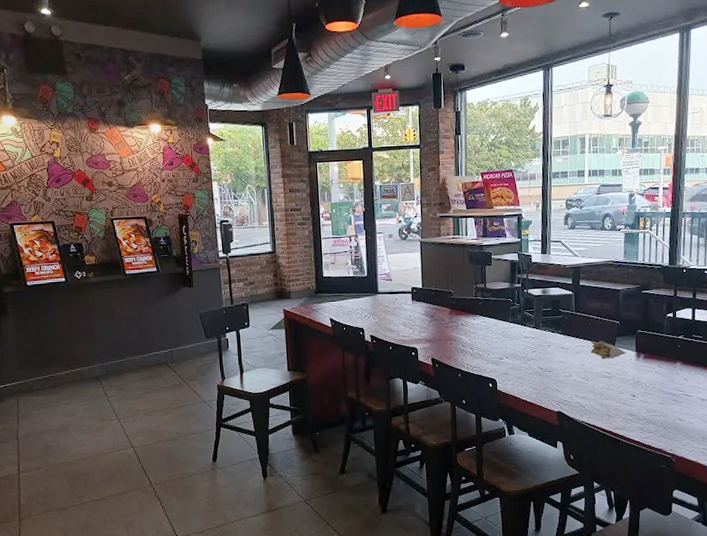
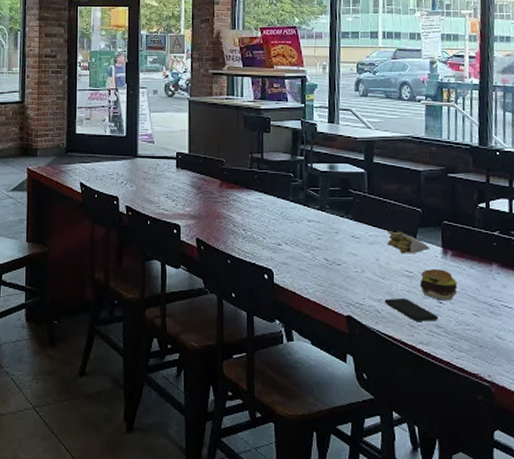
mobile phone: none [588,394,631,412] -> present [384,297,438,321]
burger: none [616,369,648,394] -> present [419,269,458,301]

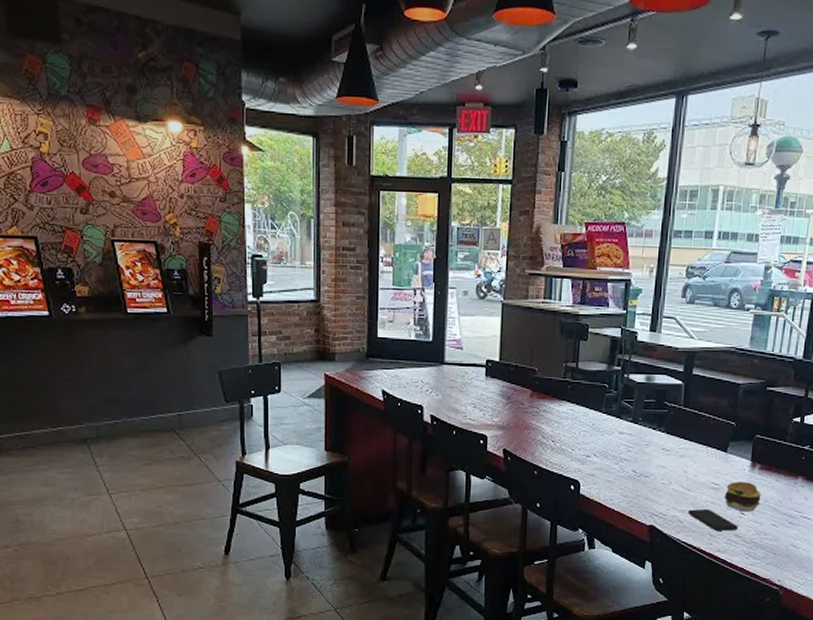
french fries: present [387,230,430,254] -> none [697,443,739,467]

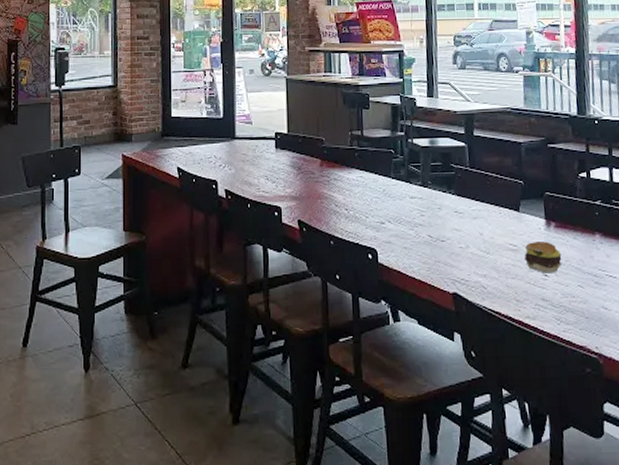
mobile phone: present [687,508,738,531] -> none [489,272,544,295]

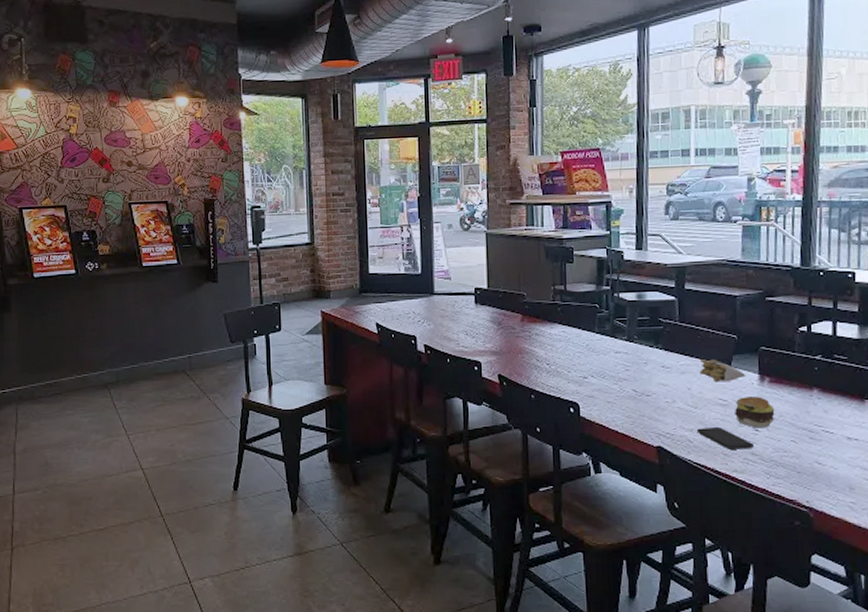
mobile phone: none [489,272,544,295] -> present [696,426,754,449]
french fries: none [490,203,534,228] -> present [699,358,746,382]

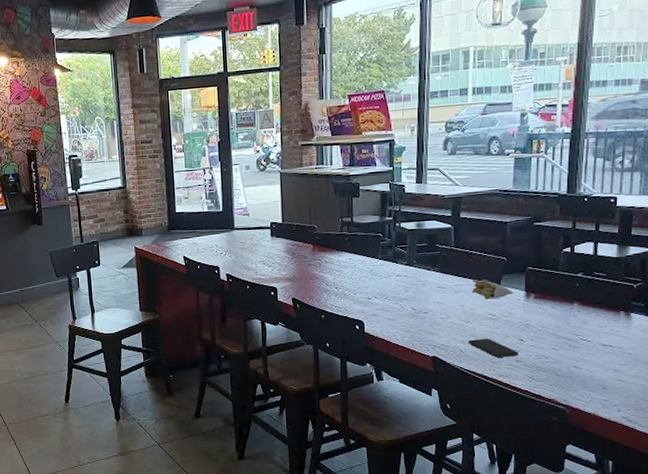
burger: present [734,397,775,428] -> none [501,311,539,339]

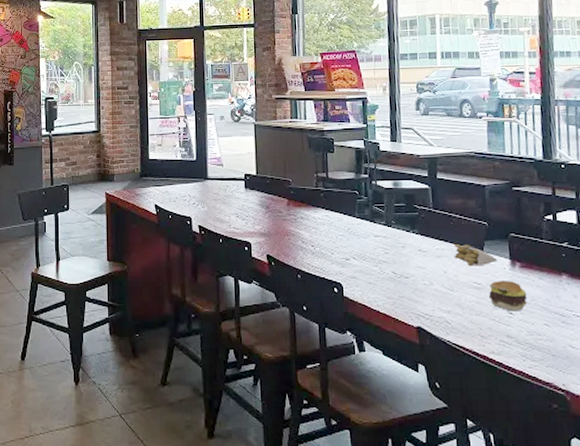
mobile phone: present [468,338,518,358] -> none [453,309,509,332]
burger: none [501,311,539,339] -> present [488,281,528,311]

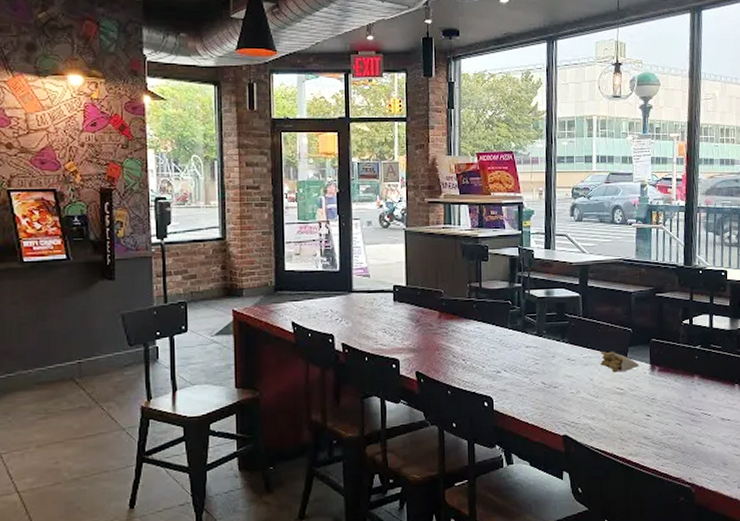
burger: present [488,281,528,311] -> none [629,384,664,414]

